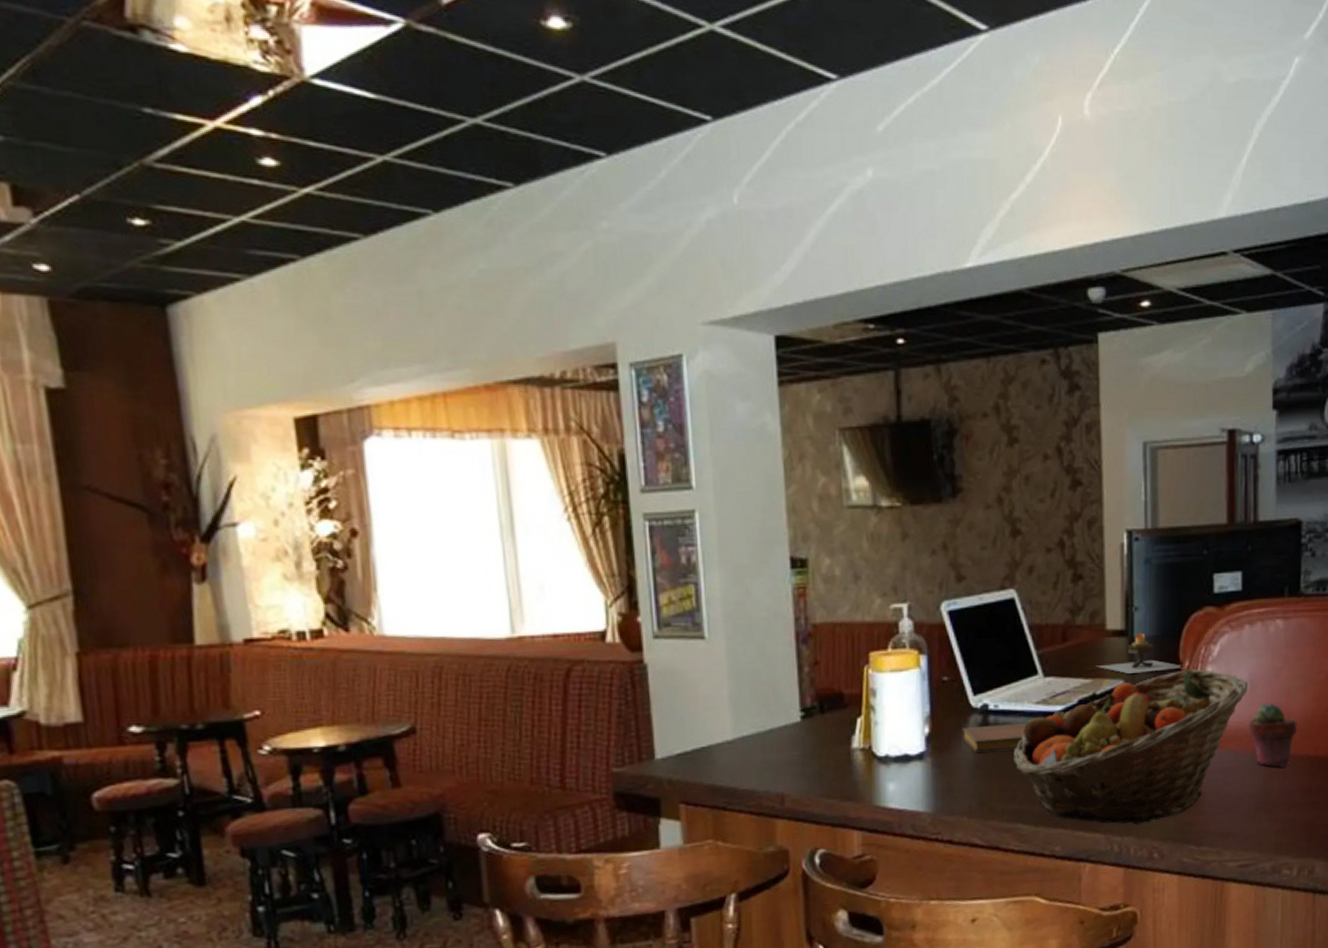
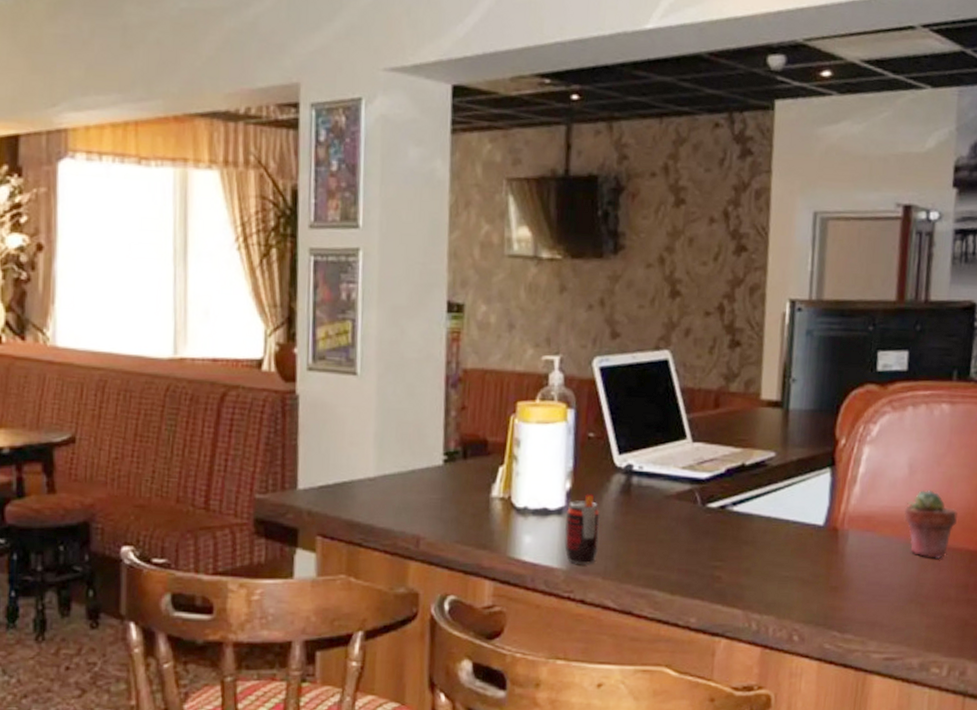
beverage can: none [926,736,962,806] -> present [564,494,600,564]
notebook: present [962,723,1026,753] -> none [603,486,670,514]
fruit basket: present [1014,668,1249,825] -> none [654,446,908,604]
candle: present [1096,632,1186,674] -> none [747,405,842,447]

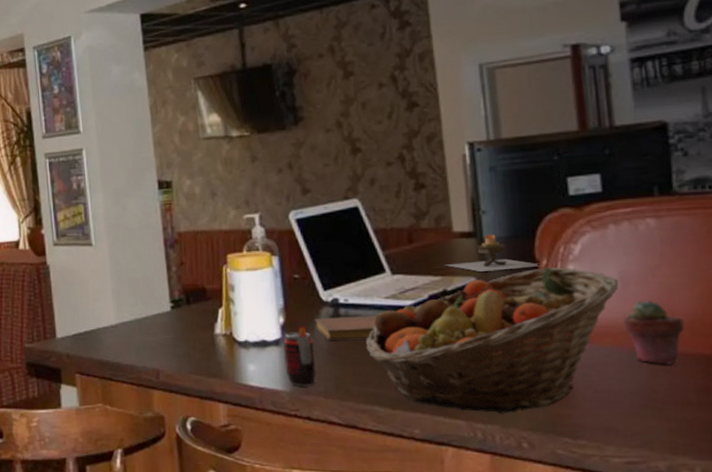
notebook: none [603,486,670,514] -> present [314,316,377,341]
fruit basket: none [654,446,908,604] -> present [366,266,619,414]
candle: none [747,405,842,447] -> present [445,234,544,272]

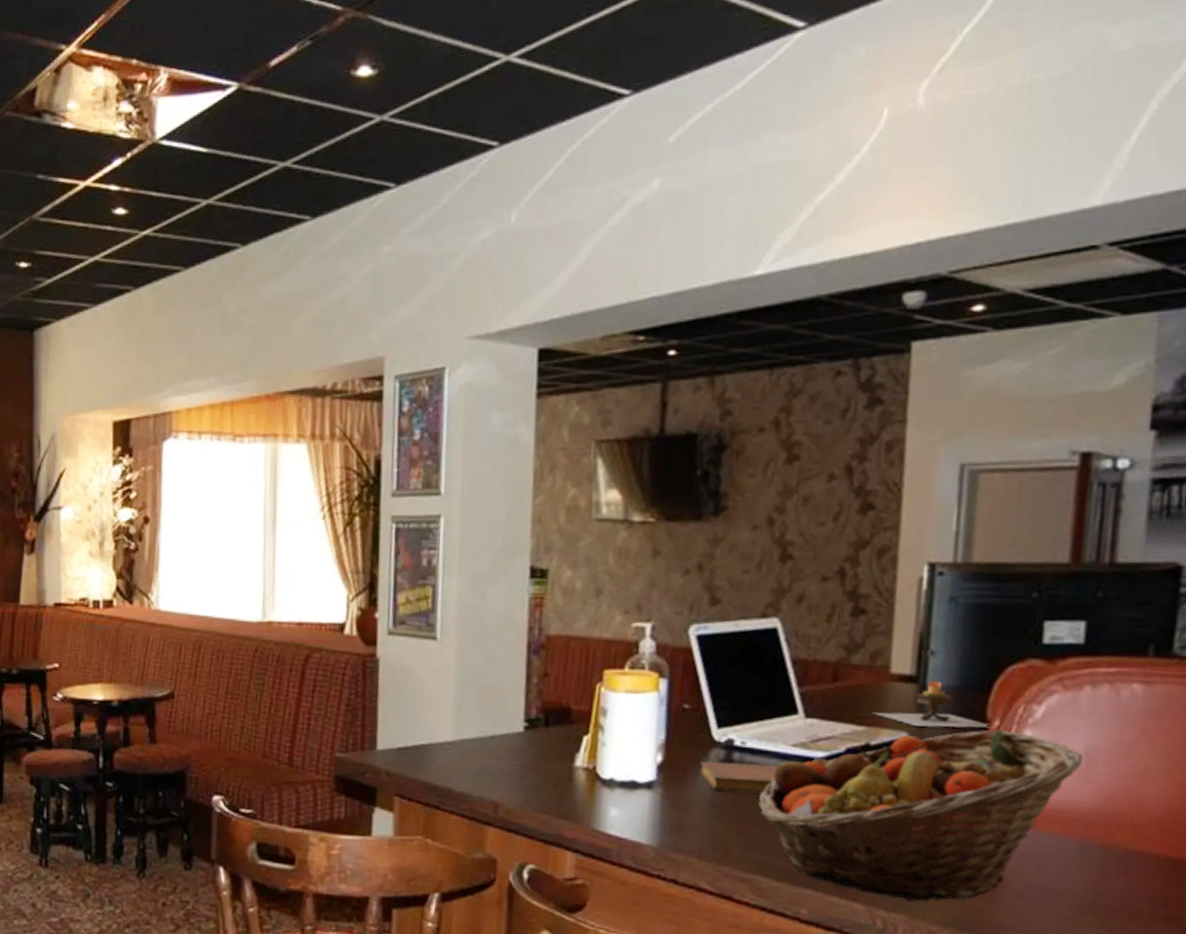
beverage can: present [283,326,318,386] -> none [654,768,696,843]
potted succulent: present [623,299,684,365] -> none [1079,783,1154,865]

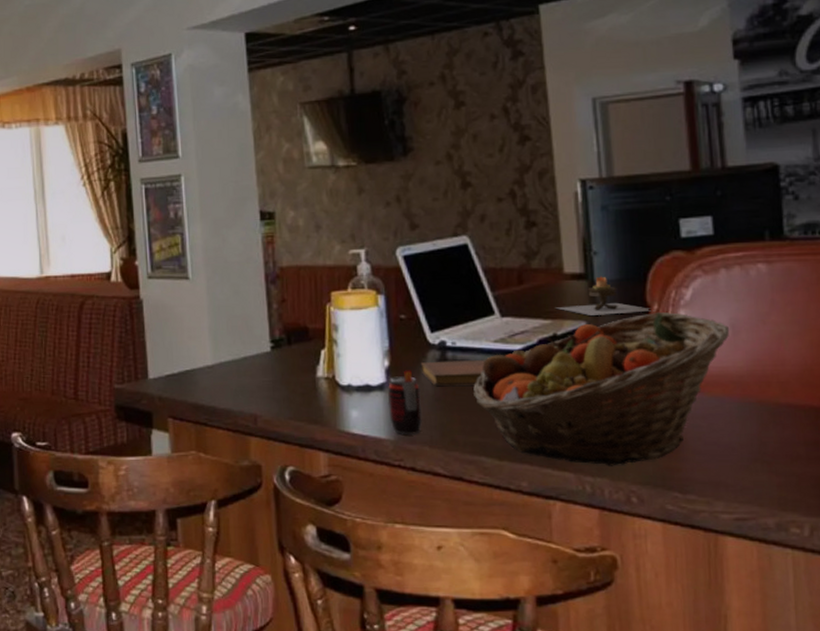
beverage can: none [654,768,696,843] -> present [387,370,423,434]

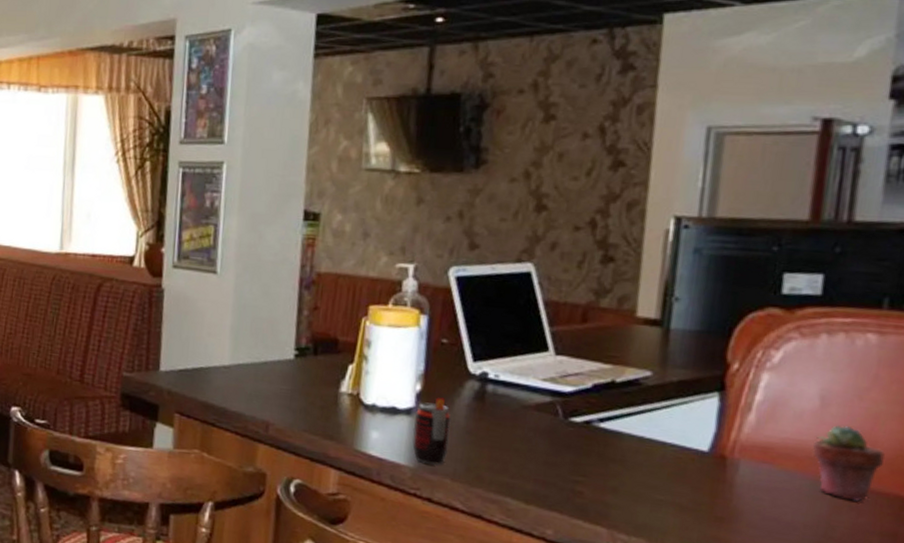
notebook: present [420,360,485,387] -> none [455,391,529,423]
fruit basket: present [473,311,730,466] -> none [509,371,819,528]
candle: present [555,276,655,315] -> none [619,325,735,371]
potted succulent: none [734,348,794,417] -> present [812,425,885,502]

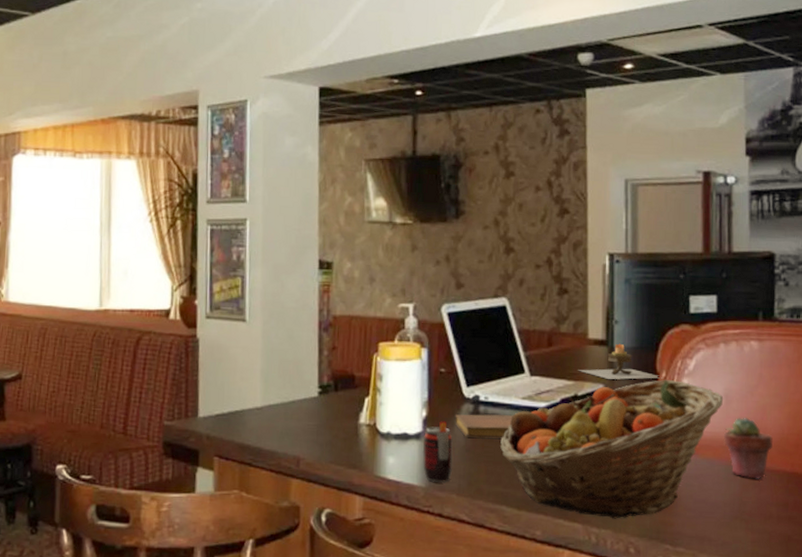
notebook: none [455,391,529,423] -> present [455,414,513,439]
fruit basket: none [509,371,819,528] -> present [500,379,724,519]
candle: none [619,325,735,371] -> present [578,343,663,380]

